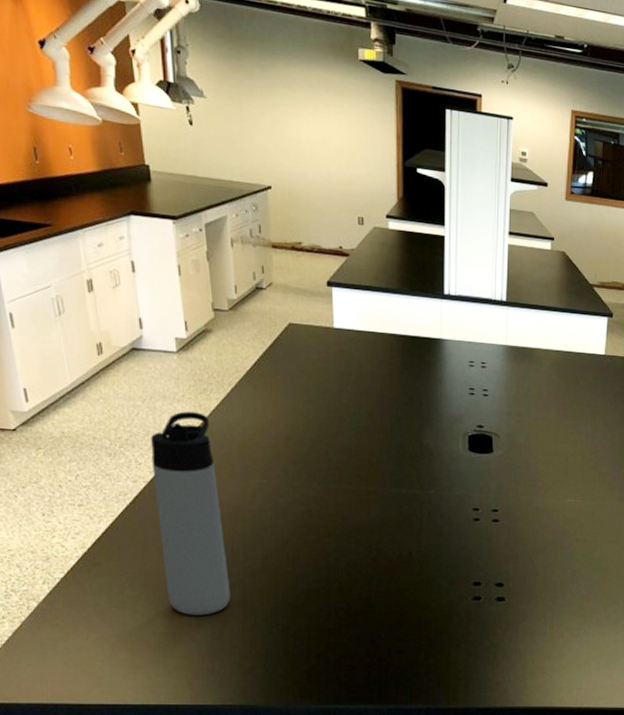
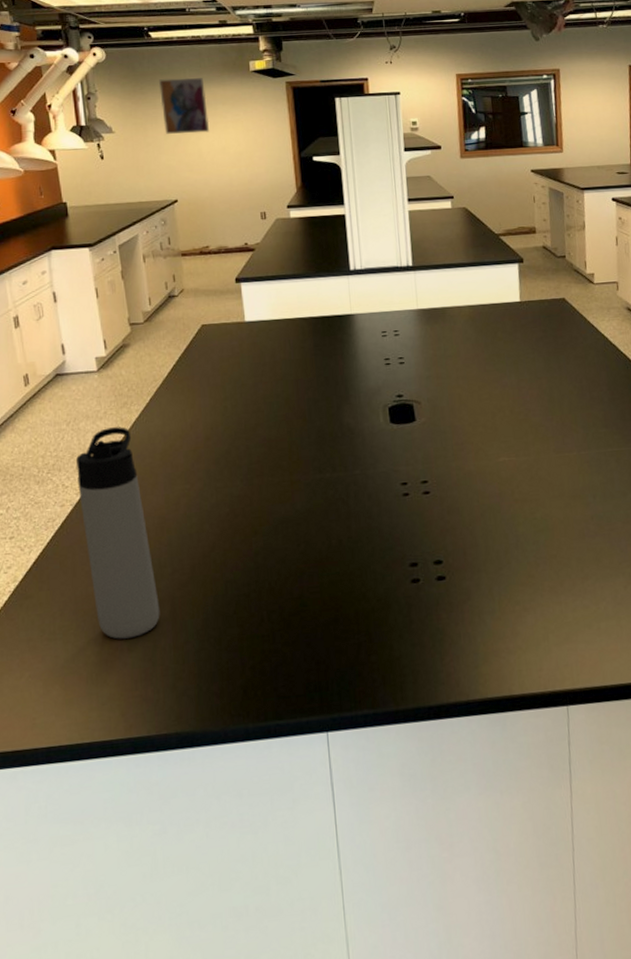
wall art: none [258,47,311,119] -> present [159,77,210,134]

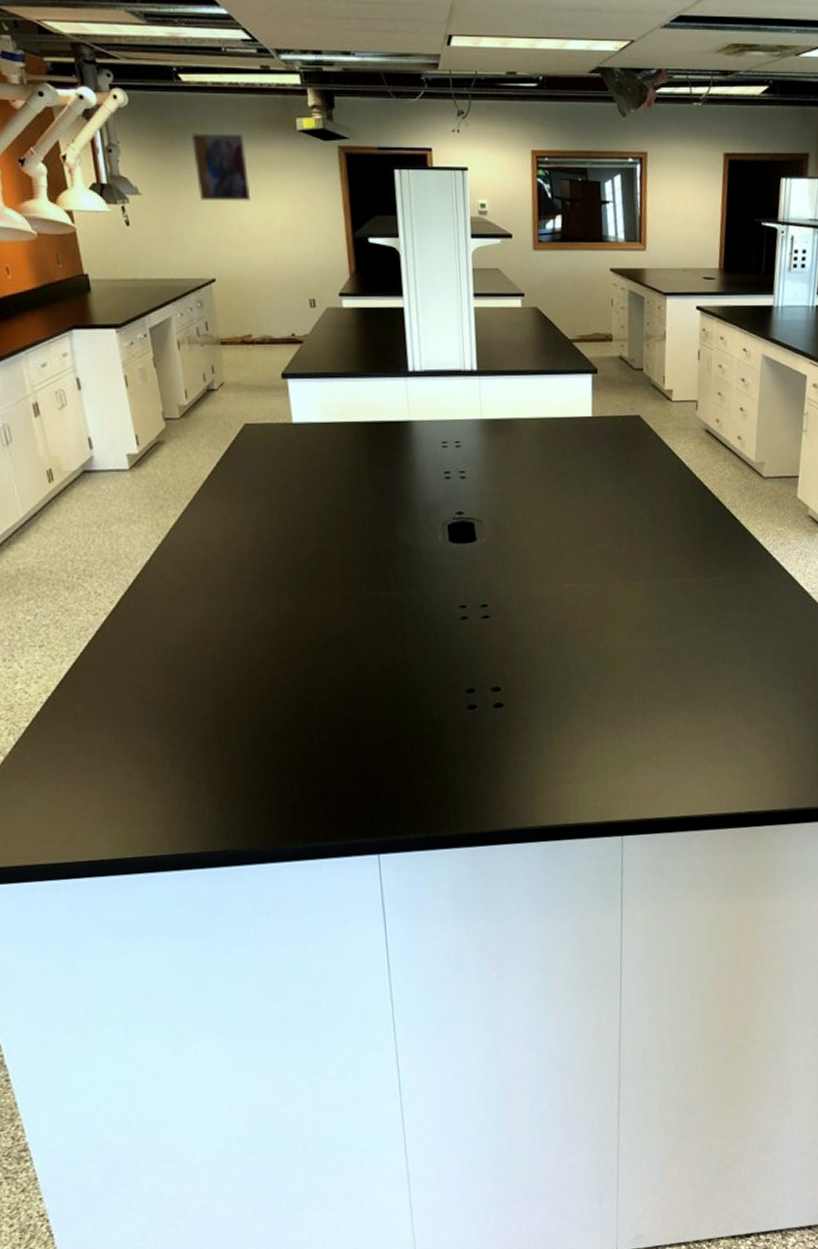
thermos bottle: present [76,427,160,639] -> none [109,532,204,755]

